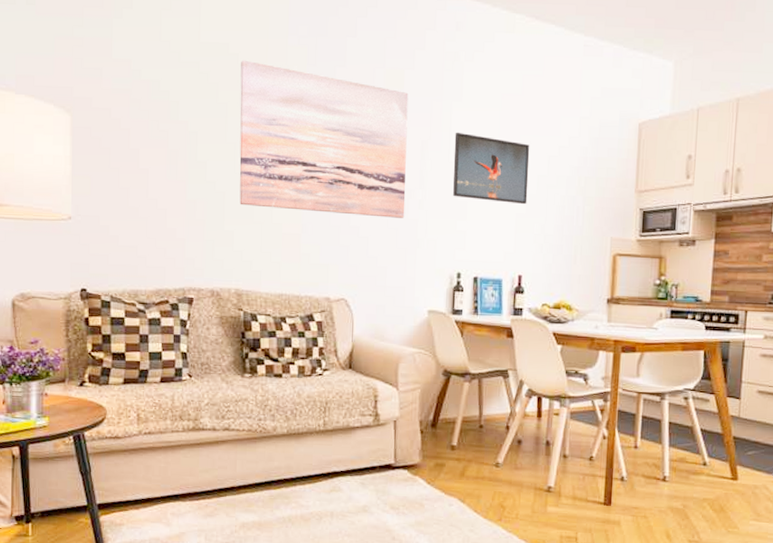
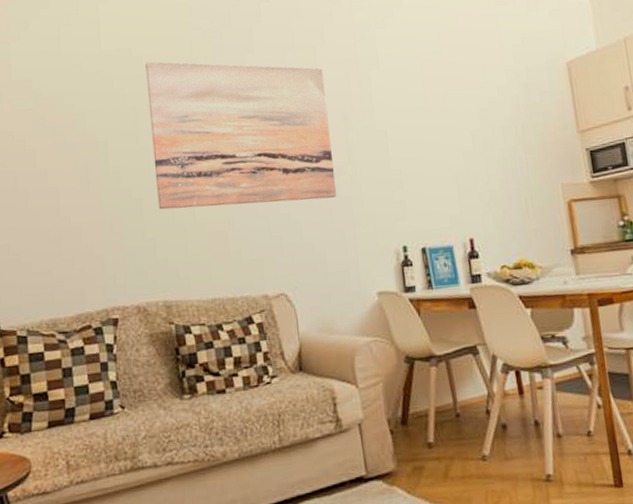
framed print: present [453,132,530,205] -> none [377,99,465,167]

